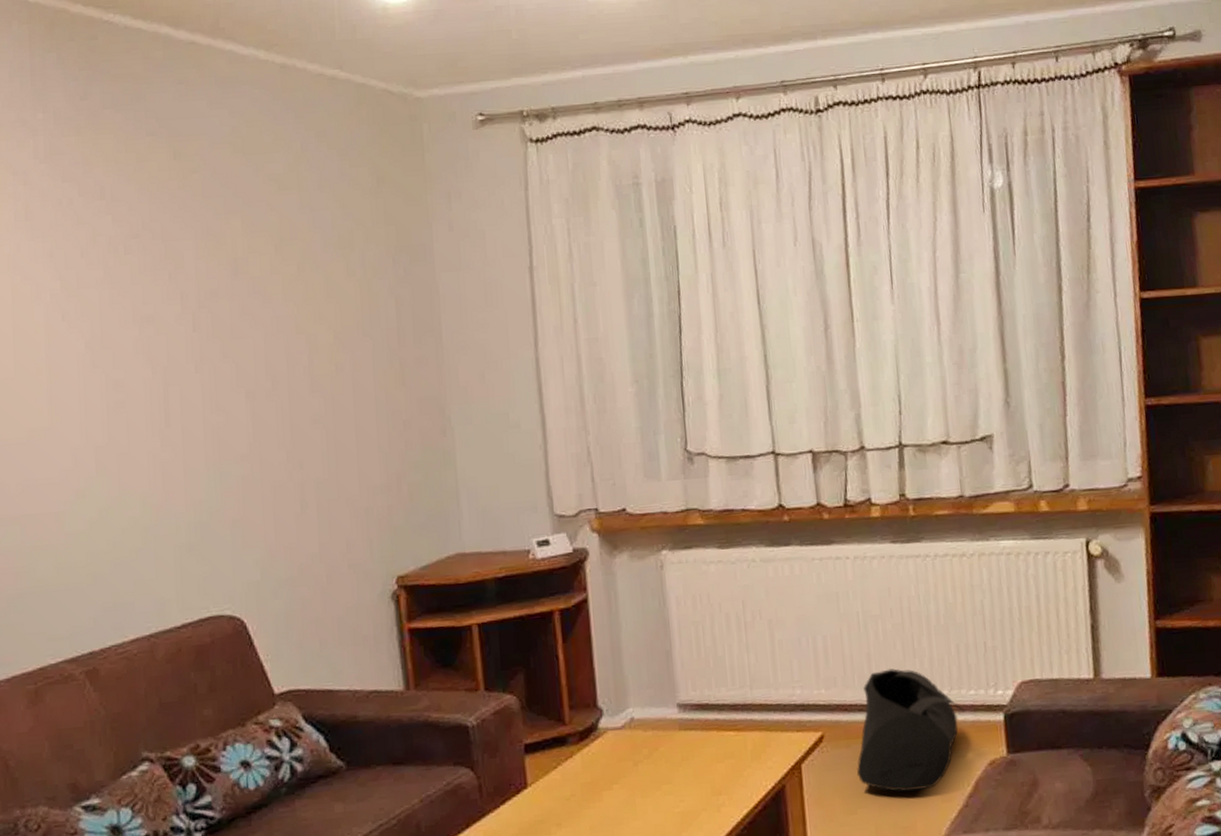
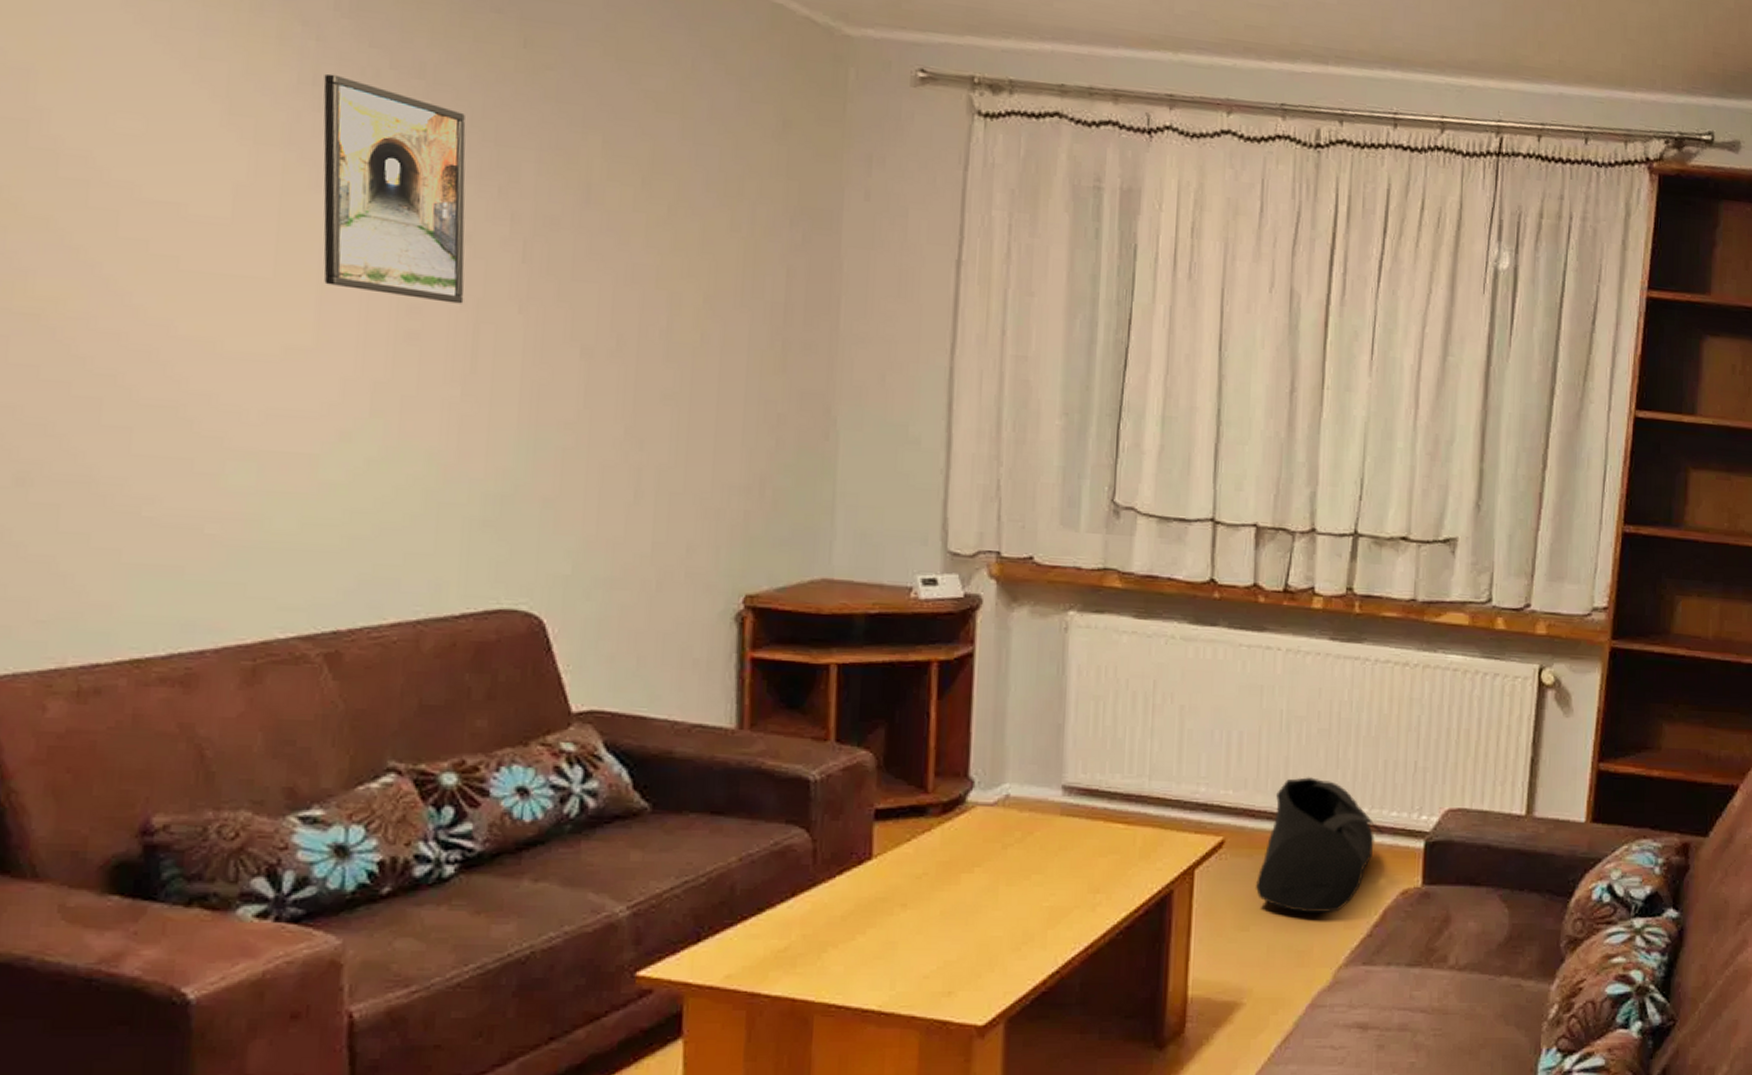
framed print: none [33,209,154,376] -> present [323,73,466,304]

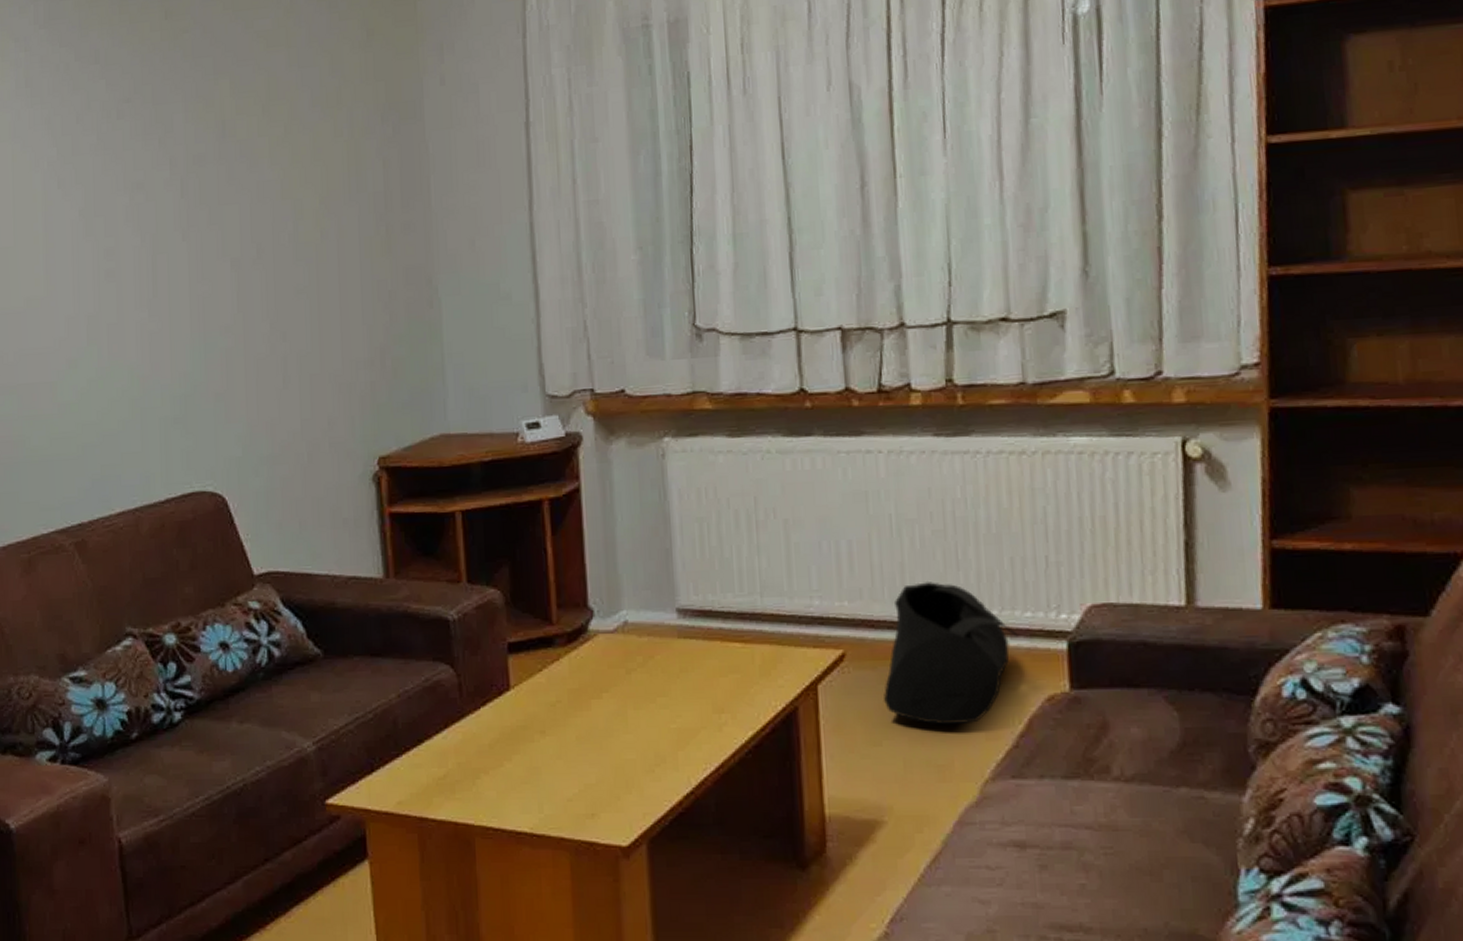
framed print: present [323,73,466,304] -> none [32,75,143,244]

